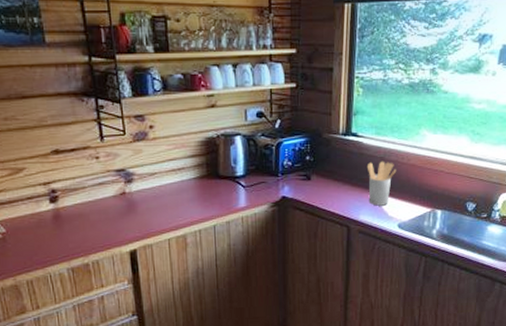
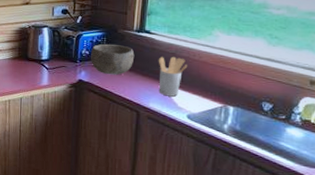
bowl: none [294,151,342,188] -> present [91,43,135,75]

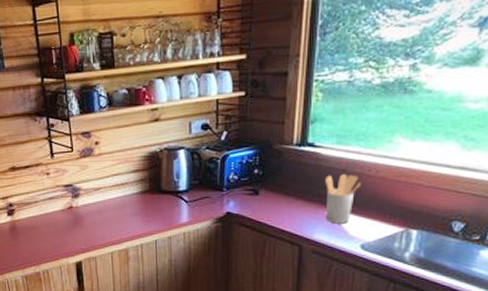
bowl: present [91,43,135,75] -> none [241,164,295,203]

